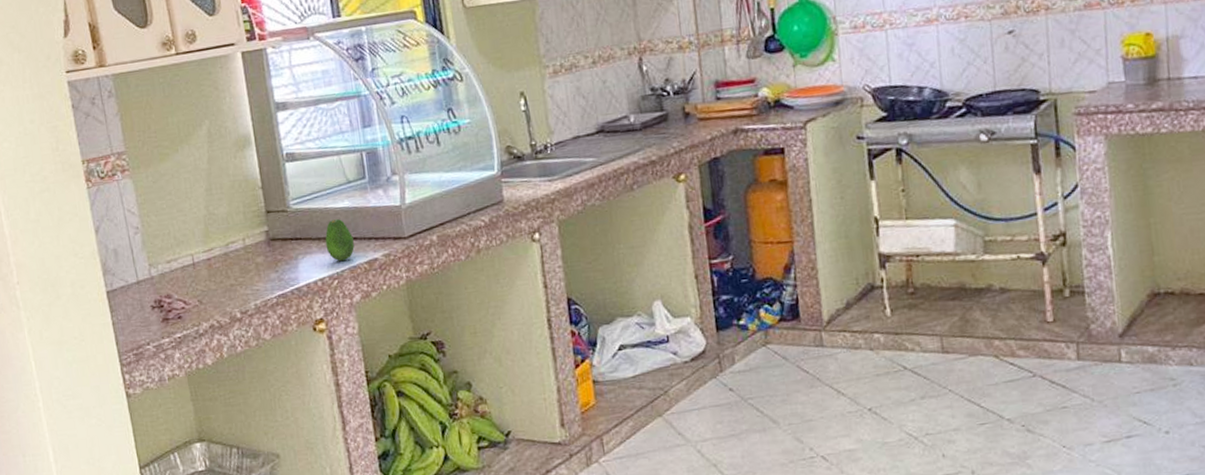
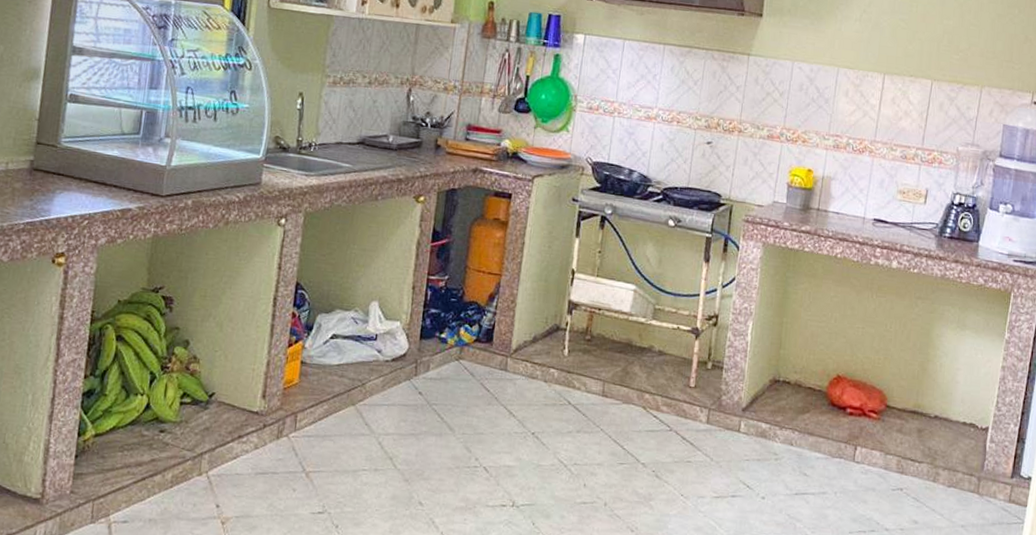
fruit: present [325,218,355,261] -> none [85,164,114,204]

